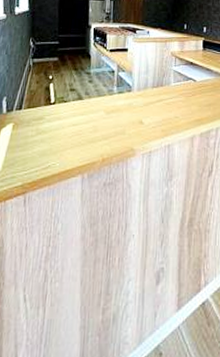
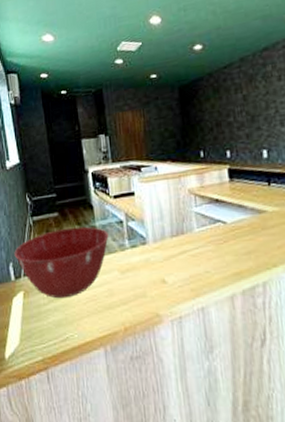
mixing bowl: none [9,71,101,132] -> present [14,226,109,299]

